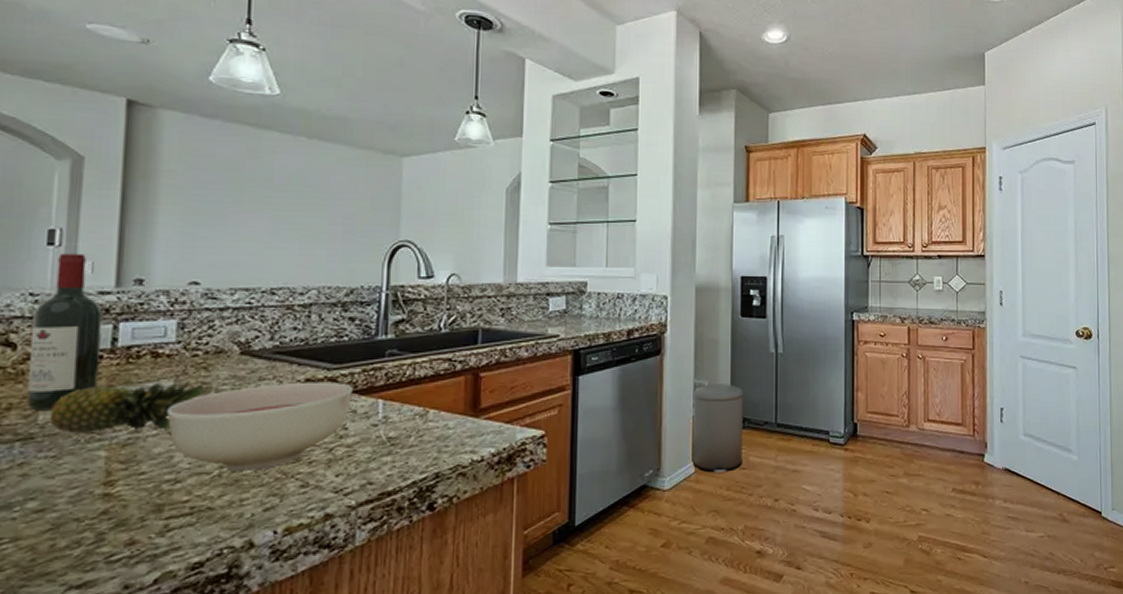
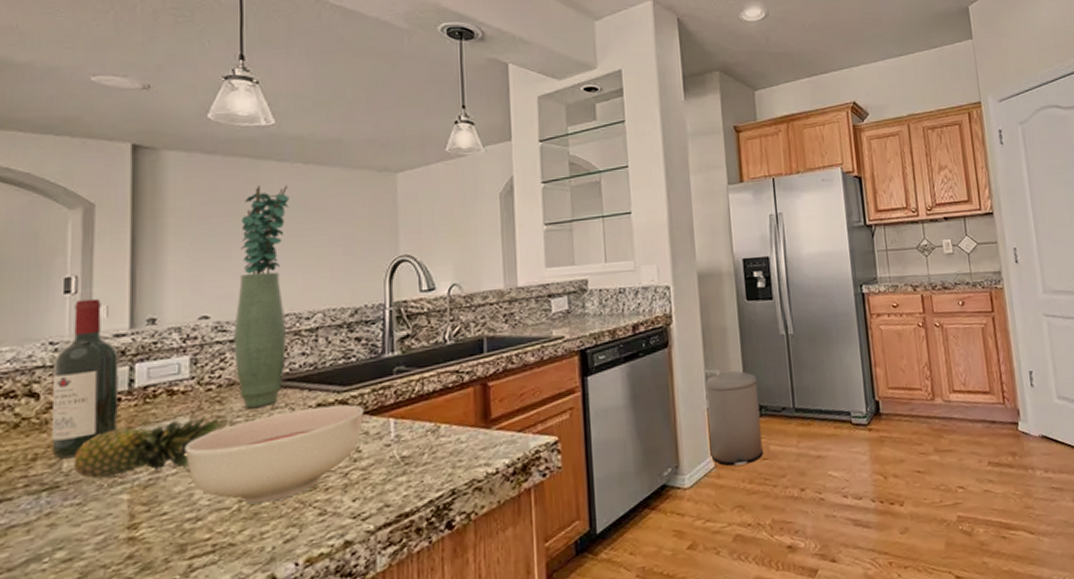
vase: none [223,155,290,378] -> present [234,185,289,409]

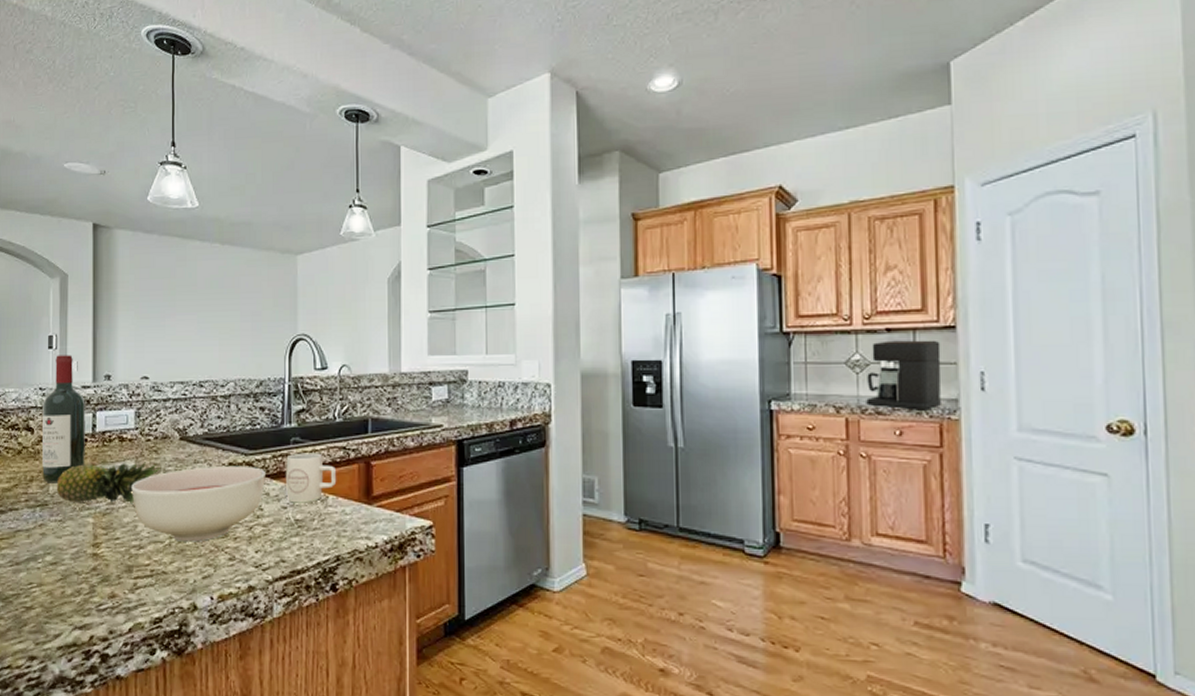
vase: present [234,185,289,409] -> none [167,263,209,461]
mug: none [388,380,450,439] -> present [286,453,337,503]
pedal bin: present [705,371,763,467] -> none [581,480,640,578]
coffee maker: none [934,224,989,284] -> present [866,340,941,411]

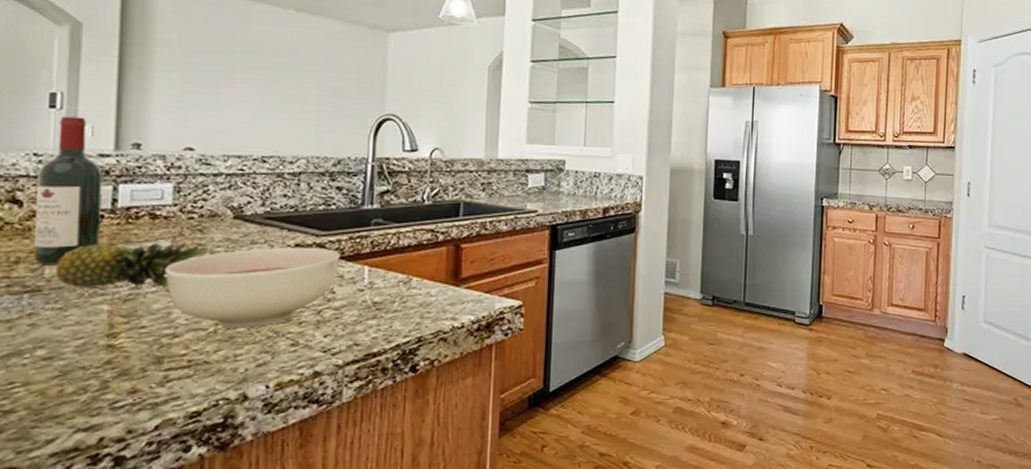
mug: present [286,453,337,503] -> none [364,234,423,286]
coffee maker: present [866,340,941,411] -> none [891,155,944,210]

